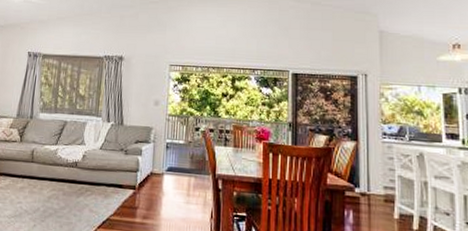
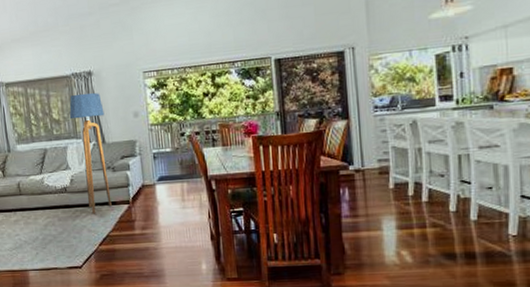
floor lamp: none [94,75,128,194] -> present [69,92,112,214]

